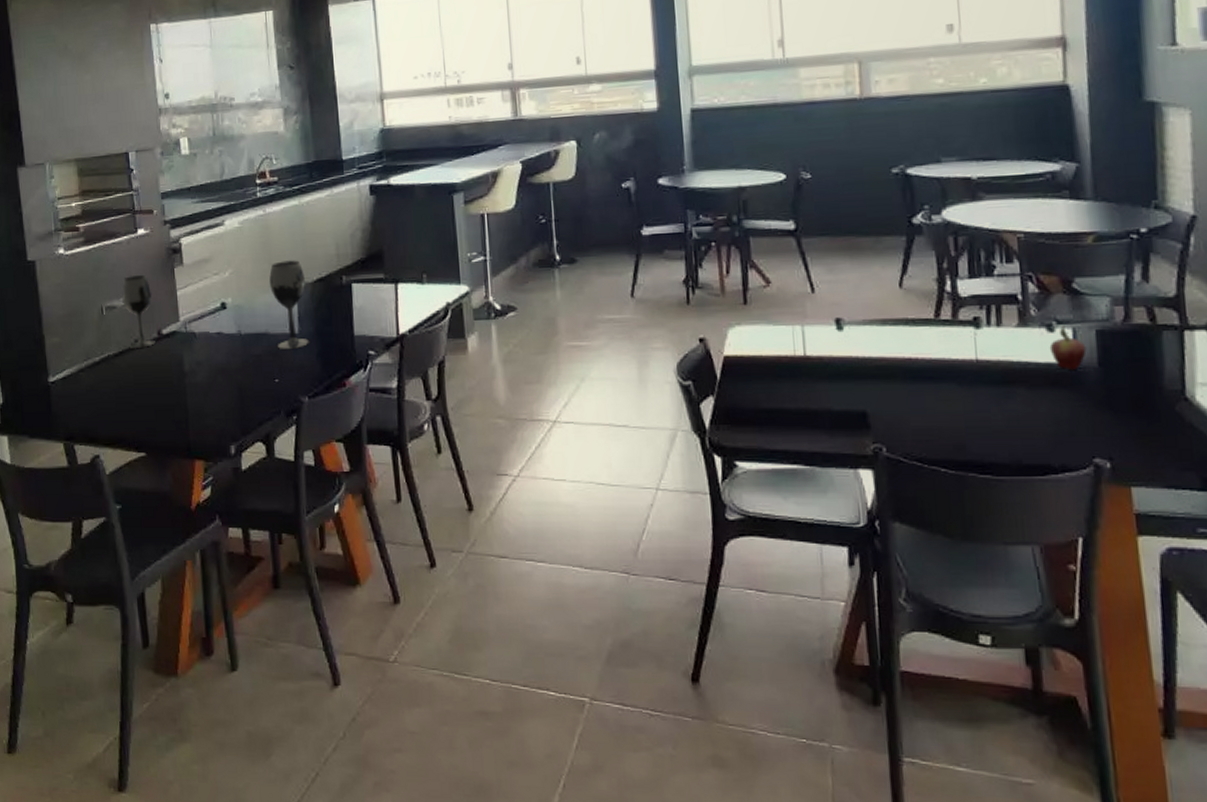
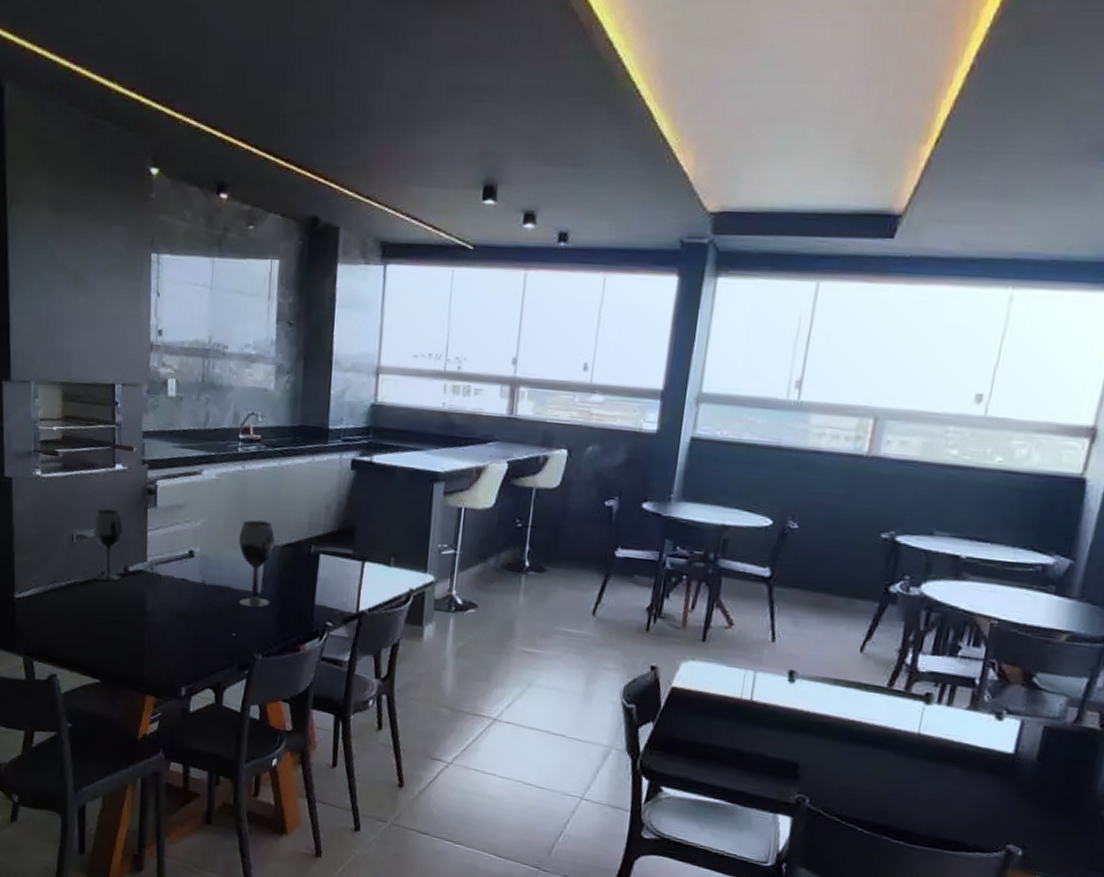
fruit: present [1049,324,1087,371] -> none [993,715,1030,761]

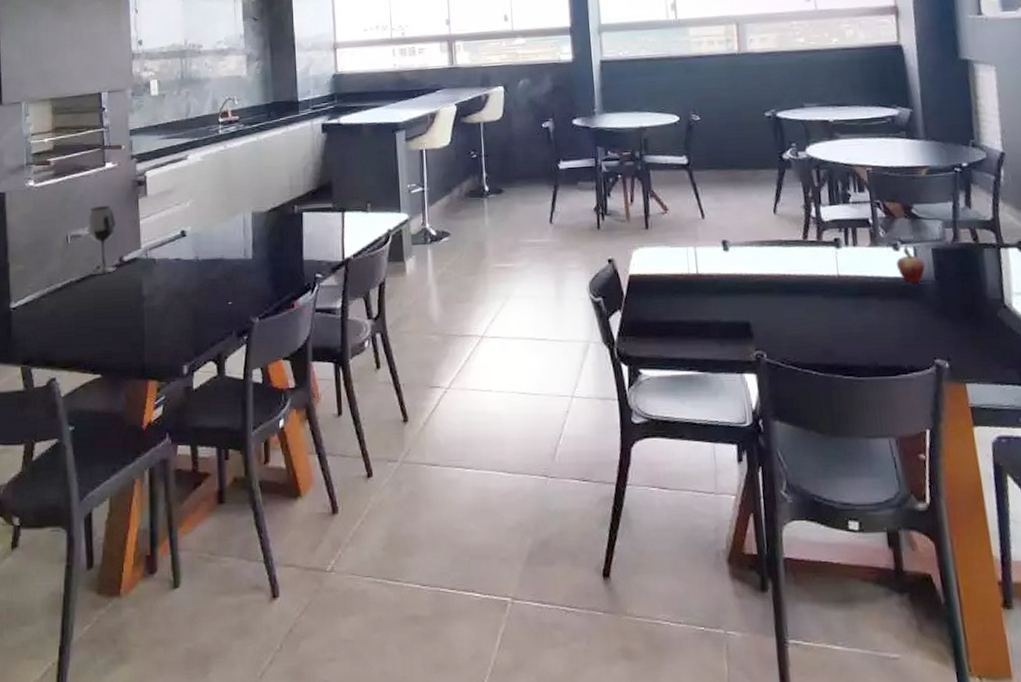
wine glass: present [238,520,275,608] -> none [227,191,263,275]
fruit: none [993,715,1030,761] -> present [896,244,926,284]

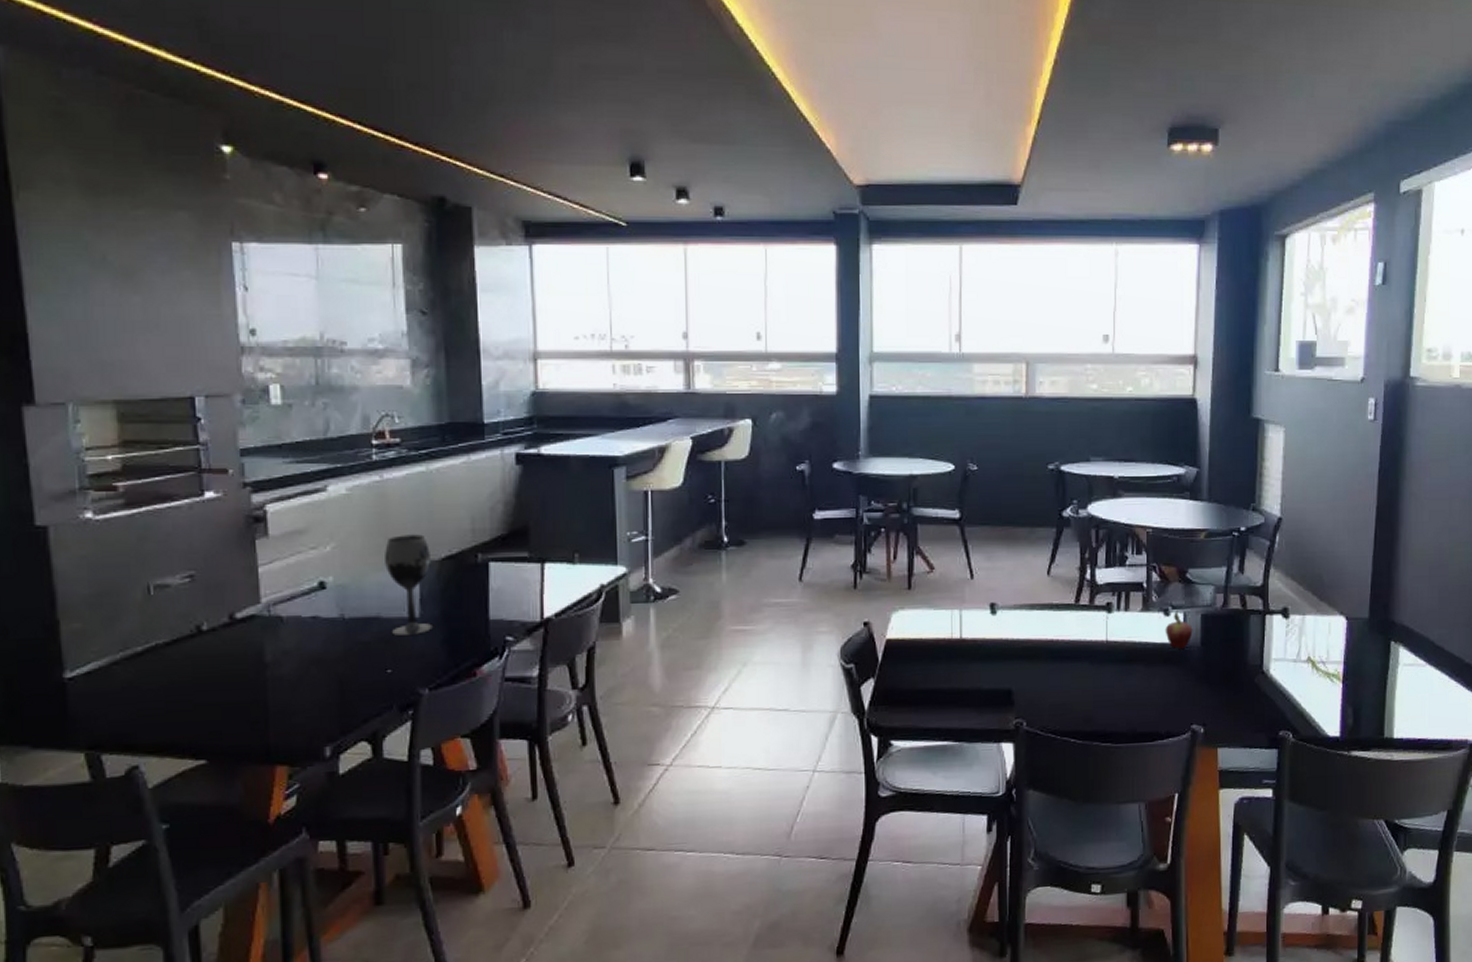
wine glass: present [87,205,117,276] -> none [179,546,226,637]
wine glass: none [227,191,263,275] -> present [385,534,434,637]

